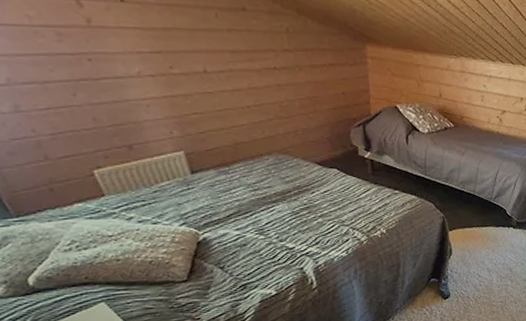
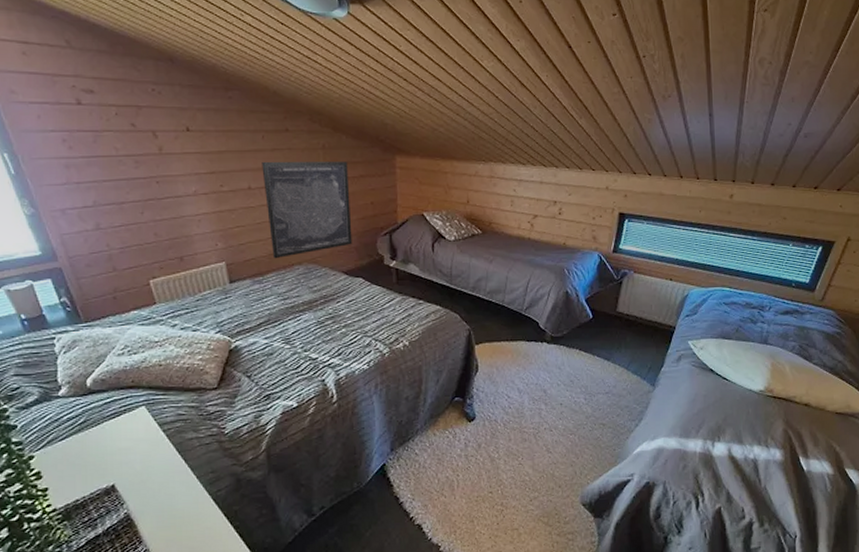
wall art: none [217,42,325,149] -> present [262,161,353,259]

